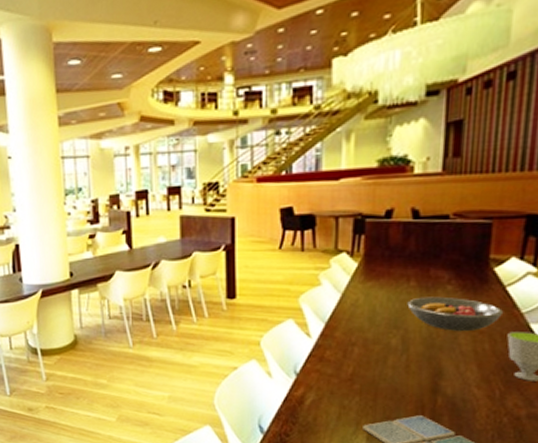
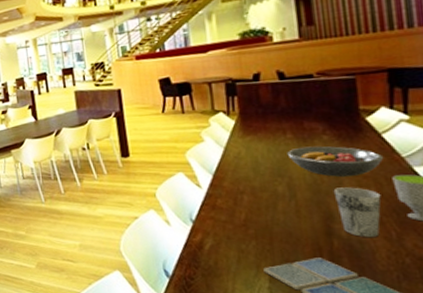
cup: none [447,343,493,397] -> present [333,187,382,238]

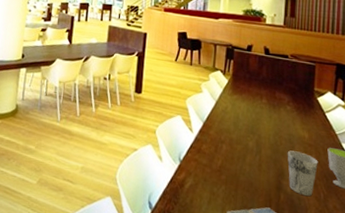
fruit bowl: present [287,146,384,178] -> none [260,112,325,144]

